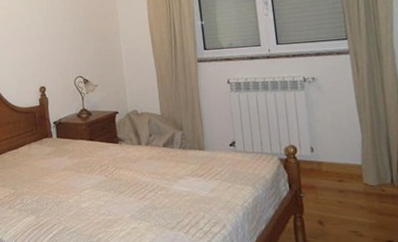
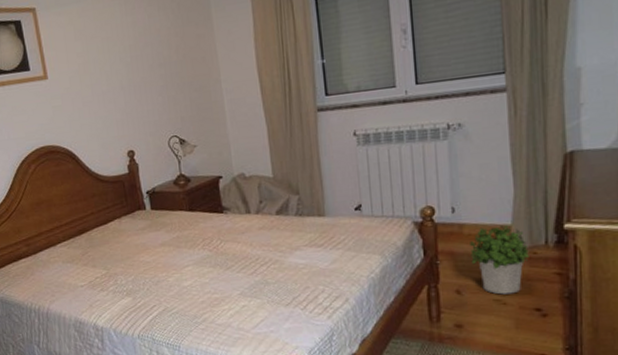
potted plant: none [328,165,379,227] -> present [470,225,529,295]

